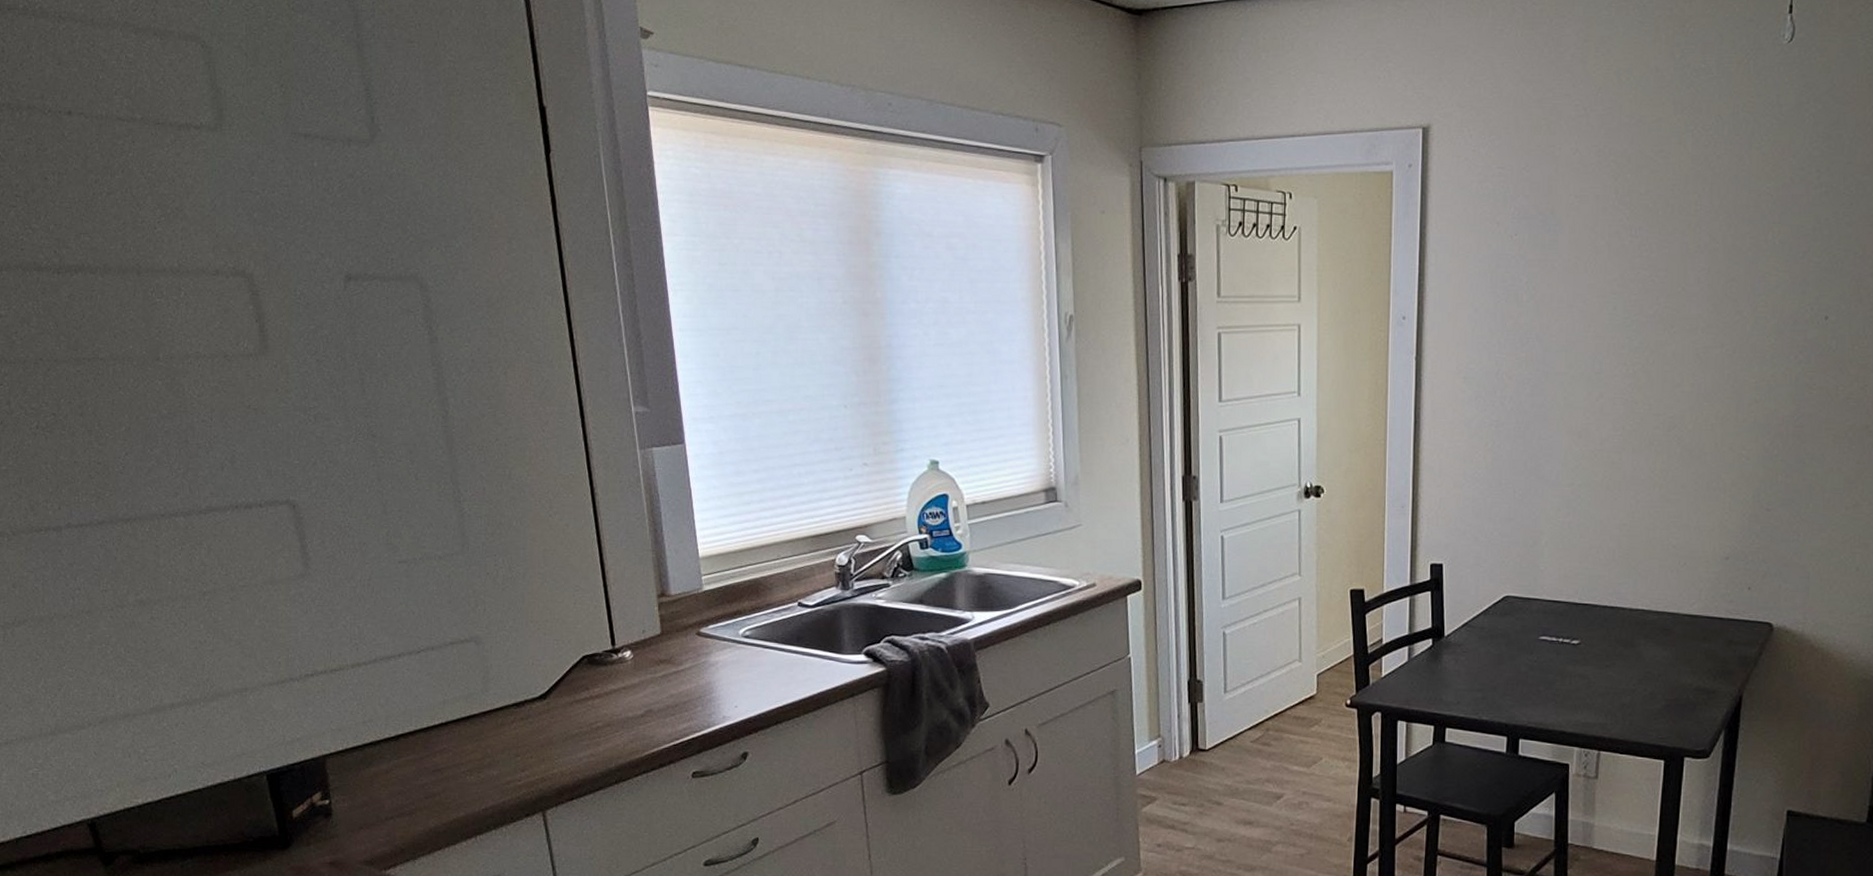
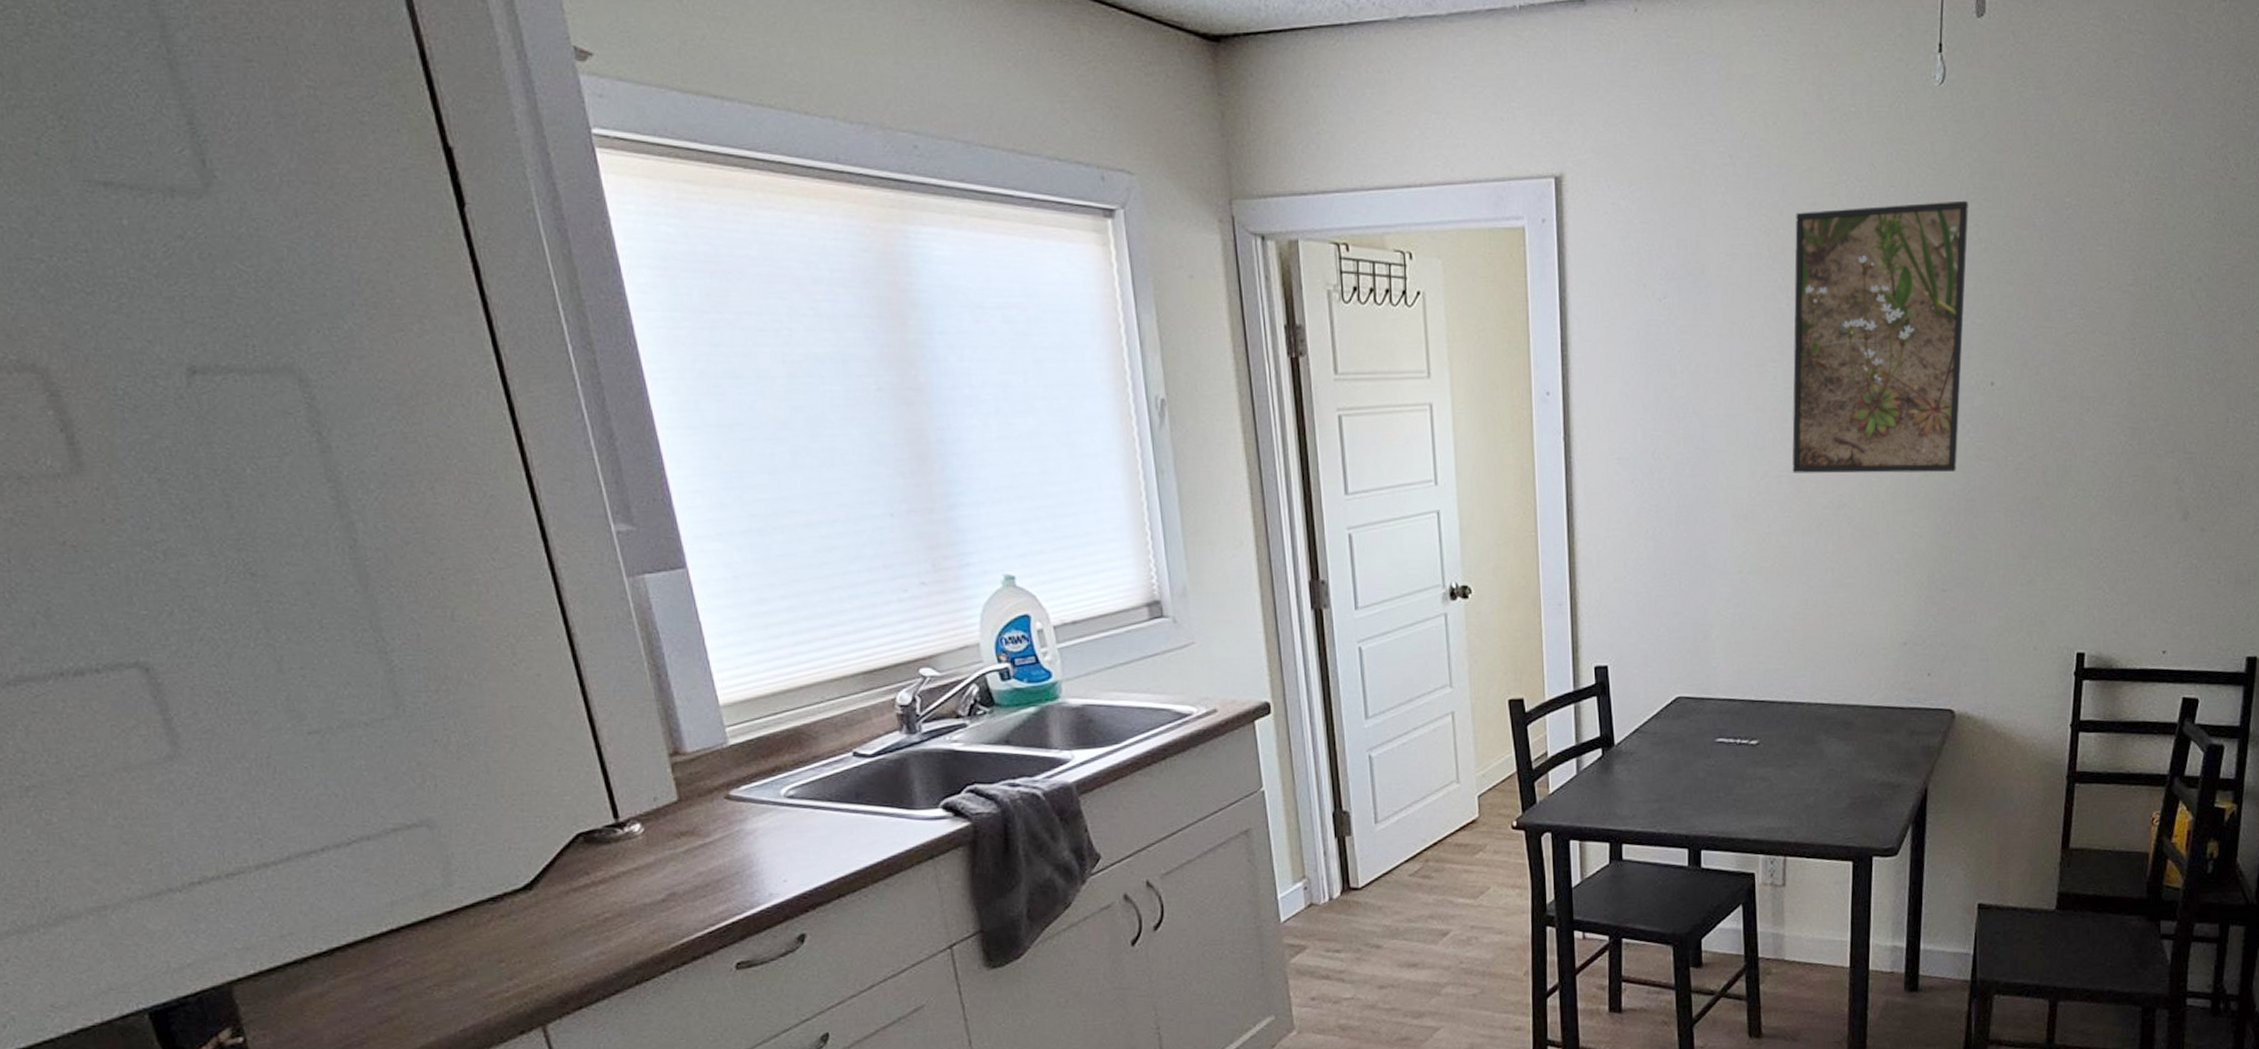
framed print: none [1626,148,1811,399] -> present [1792,200,1969,473]

